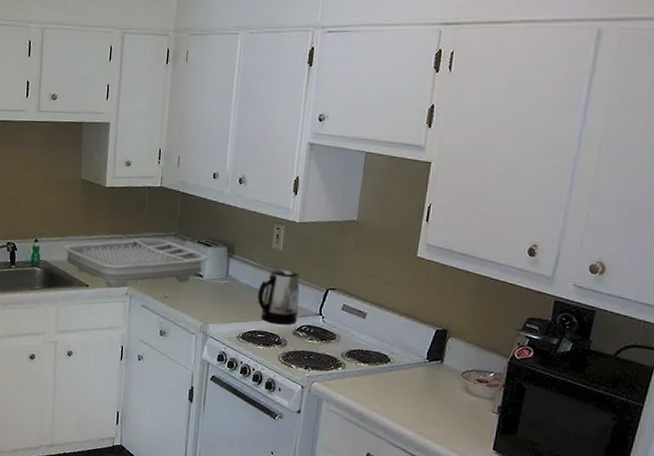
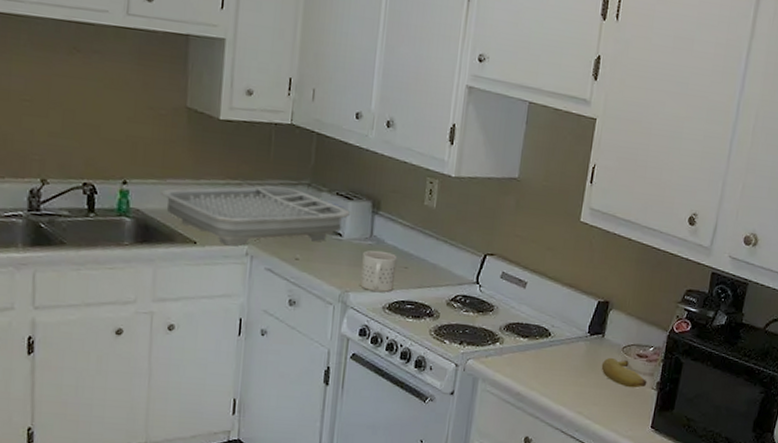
mug: none [218,288,250,324] -> present [360,250,398,292]
kettle: present [257,269,300,325] -> none [407,229,455,294]
banana: none [440,382,488,412] -> present [601,358,647,388]

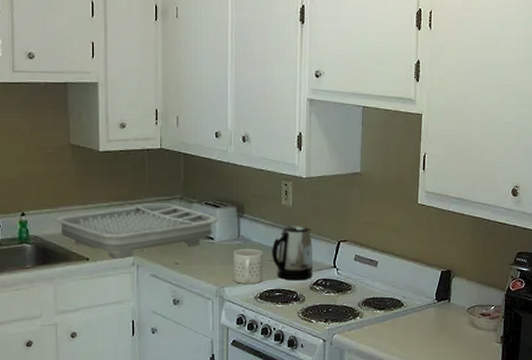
kettle: none [407,229,455,294] -> present [272,225,312,281]
banana: present [601,358,647,388] -> none [450,320,492,344]

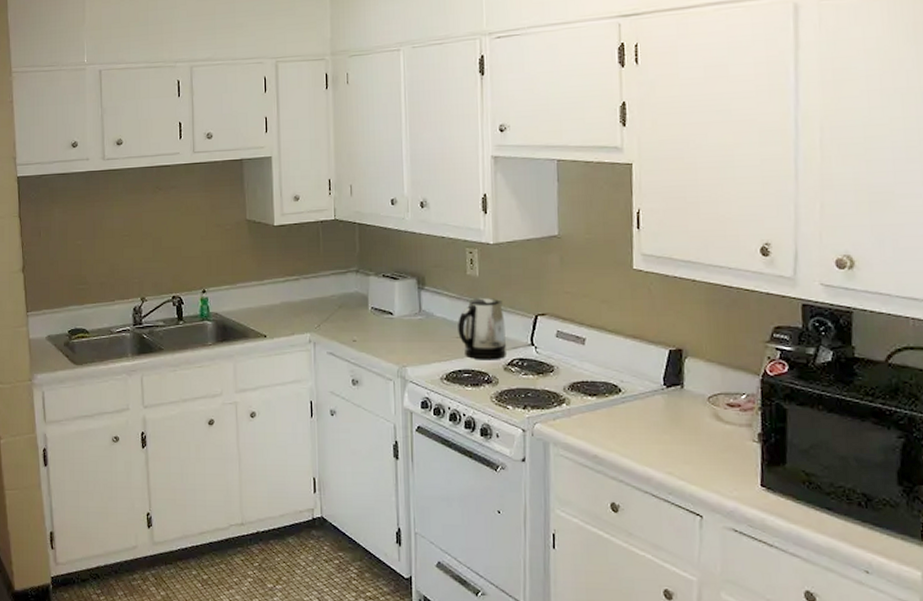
dish rack: present [55,202,218,259] -> none [233,276,397,336]
mug: present [233,248,263,284] -> none [415,324,449,363]

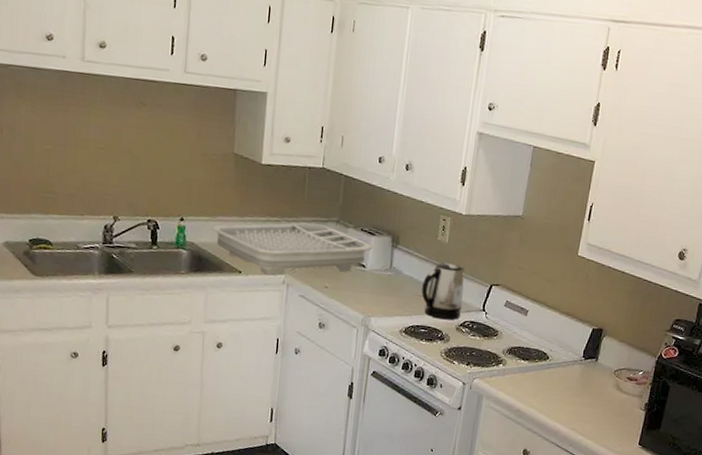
dish rack: none [233,276,397,336] -> present [212,222,372,276]

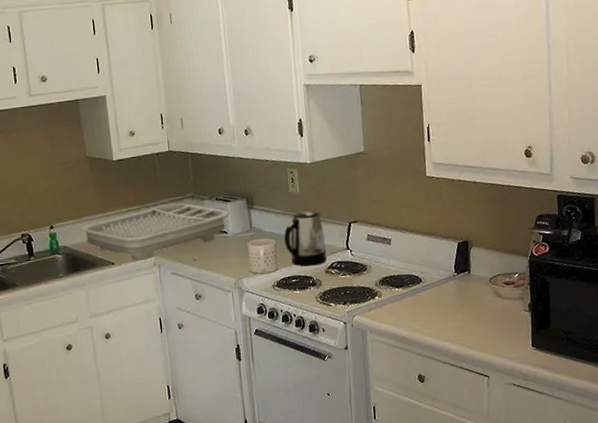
mug: none [380,280,414,318] -> present [247,238,278,274]

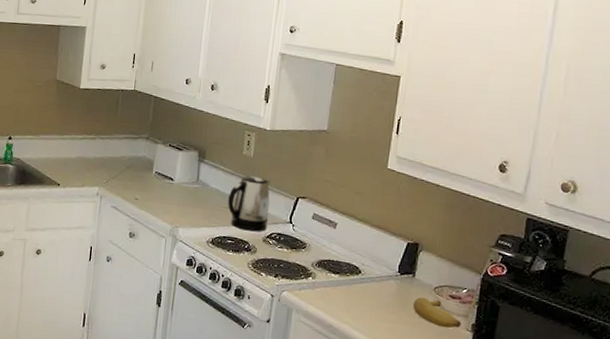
dish rack: present [80,203,230,261] -> none [35,139,180,188]
mug: present [247,238,278,274] -> none [188,192,220,229]
banana: none [473,290,520,314] -> present [412,297,462,329]

